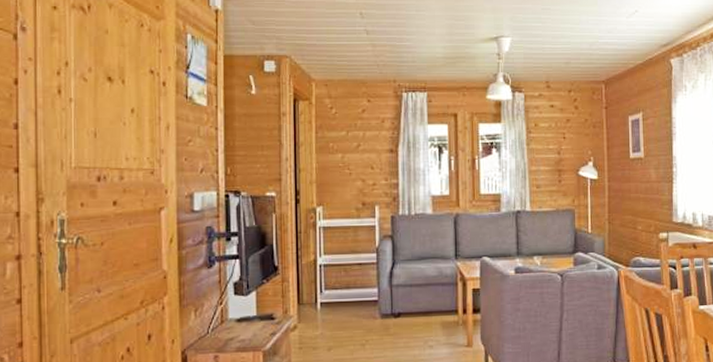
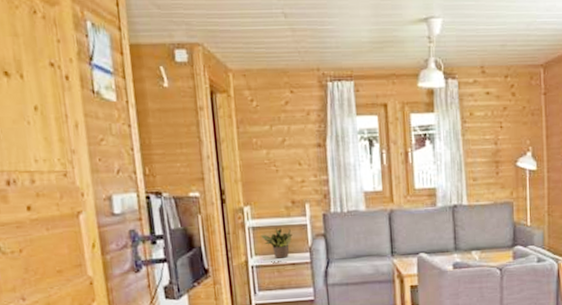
potted plant: none [331,228,361,258] -> present [261,228,292,259]

